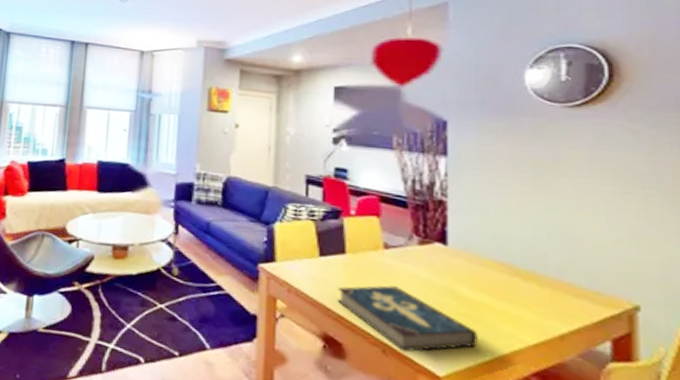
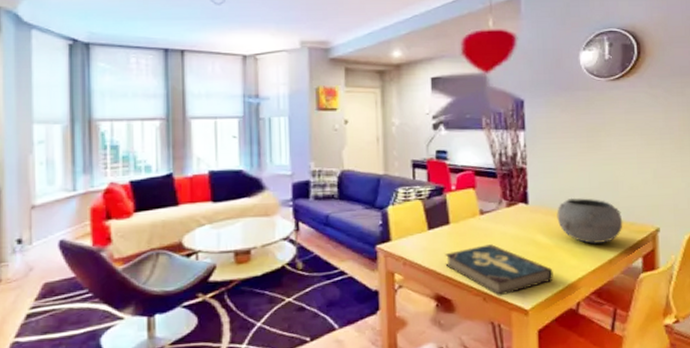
bowl: none [486,246,583,312] -> present [556,197,623,244]

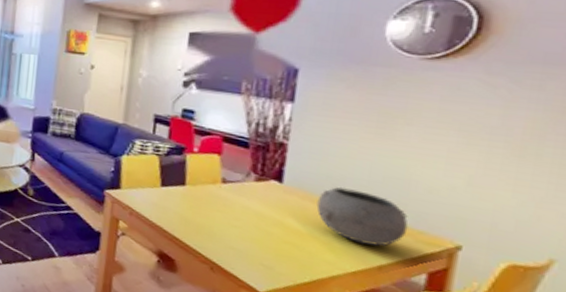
book: present [445,244,553,296] -> none [174,213,301,272]

